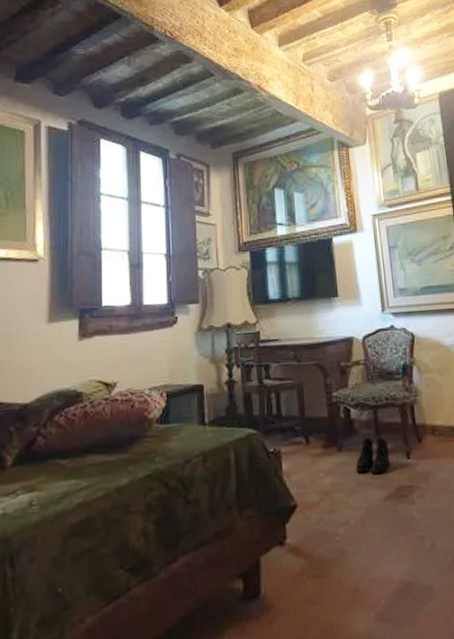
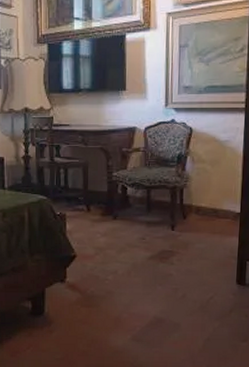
boots: present [356,437,391,475] -> none [128,210,157,240]

